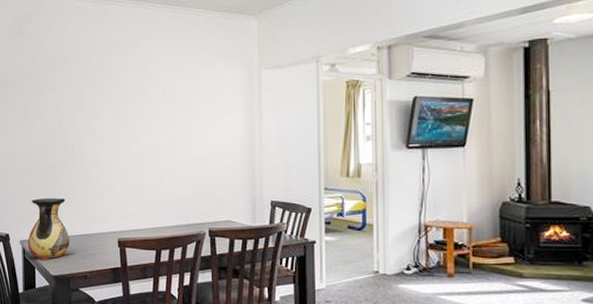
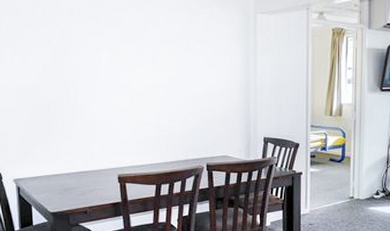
vase: present [28,197,75,260] -> none [22,135,74,198]

